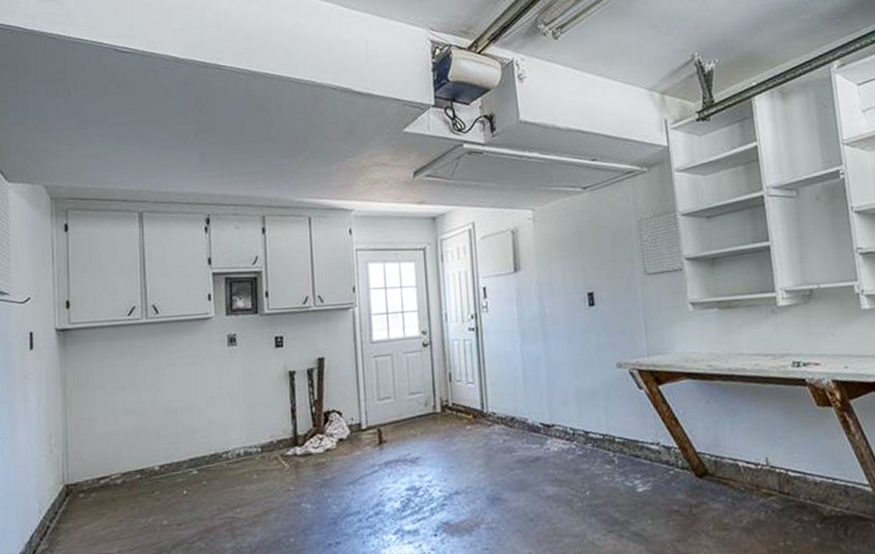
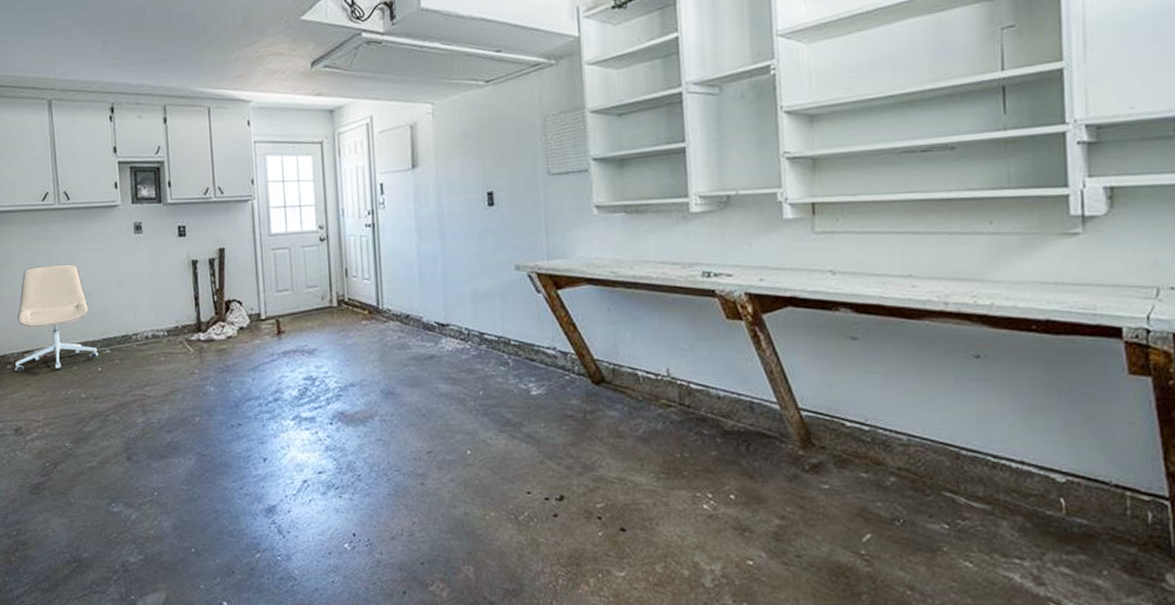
office chair: none [88,380,184,502] -> present [14,264,98,373]

